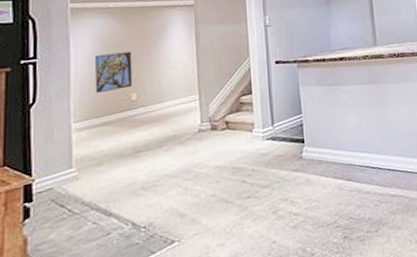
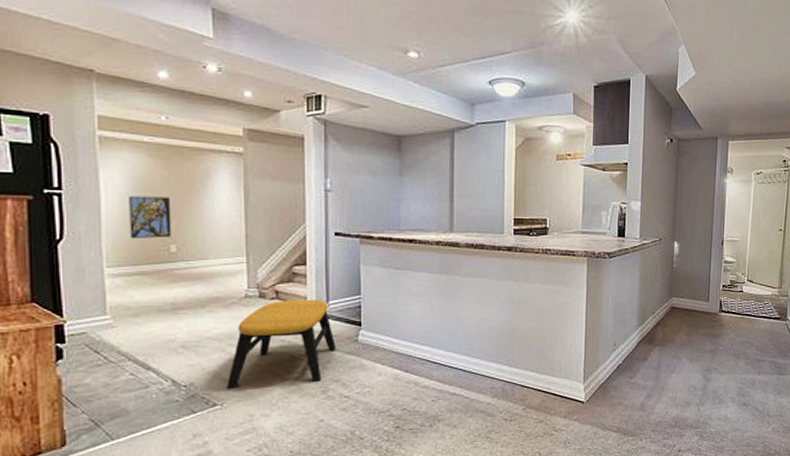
bench: none [184,124,283,224] -> present [227,299,336,389]

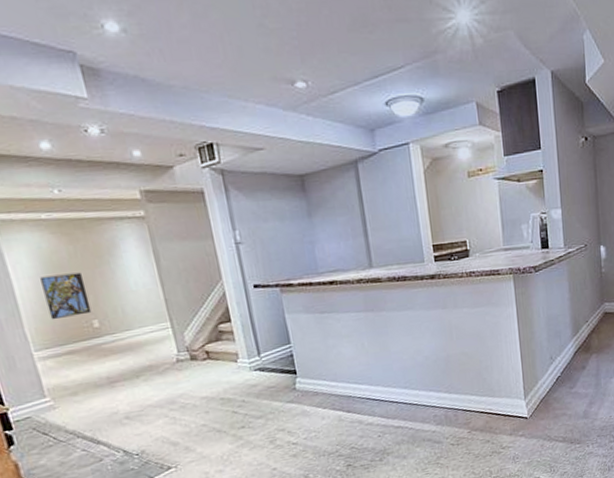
bench: present [227,299,336,389] -> none [175,354,276,452]

